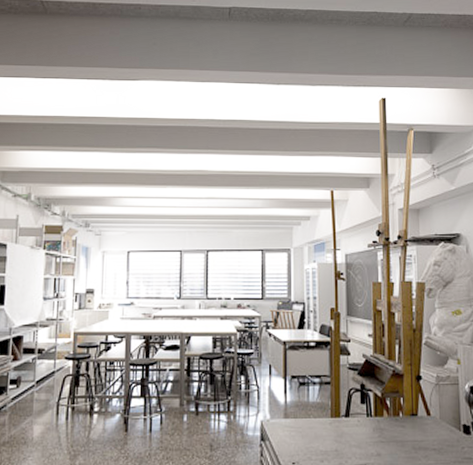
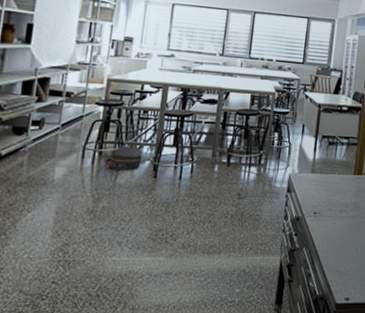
hat box: none [77,400,112,426] -> present [103,146,143,171]

